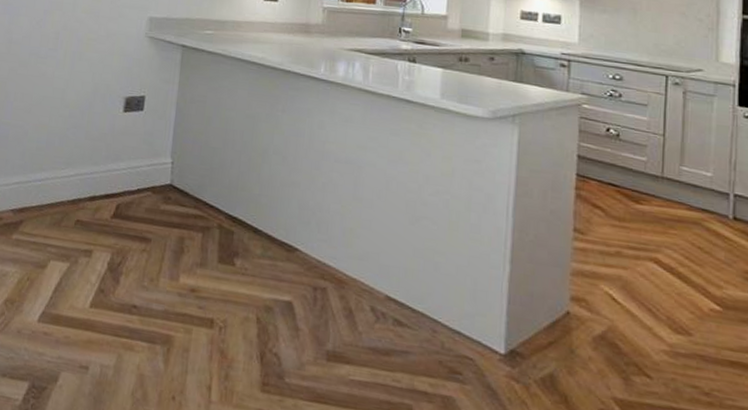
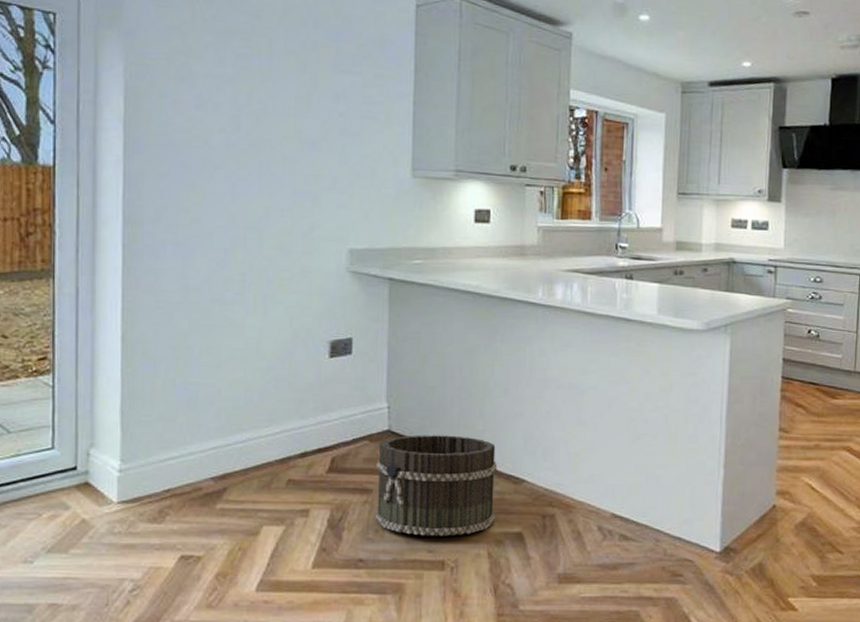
bucket: none [151,191,272,296] -> present [375,435,498,536]

